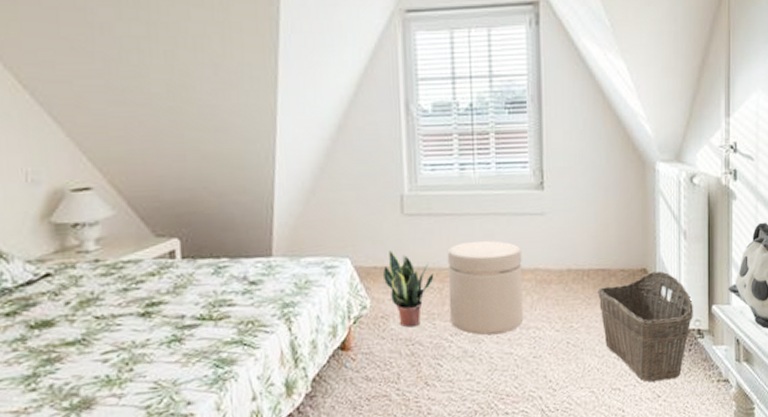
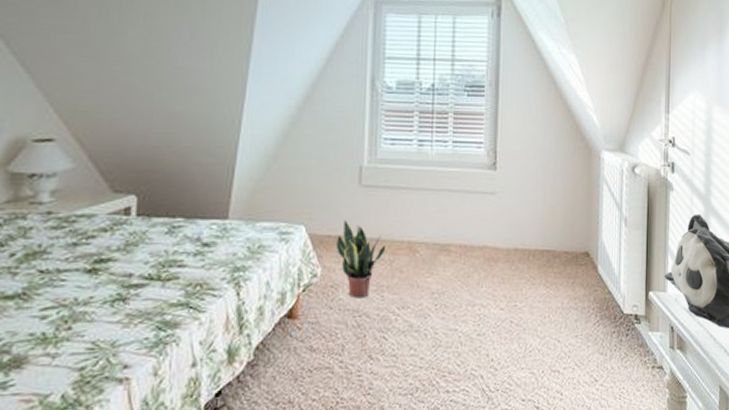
ottoman: present [447,240,524,335] -> none [398,215,472,310]
wicker basket: present [598,271,693,382] -> none [542,256,631,366]

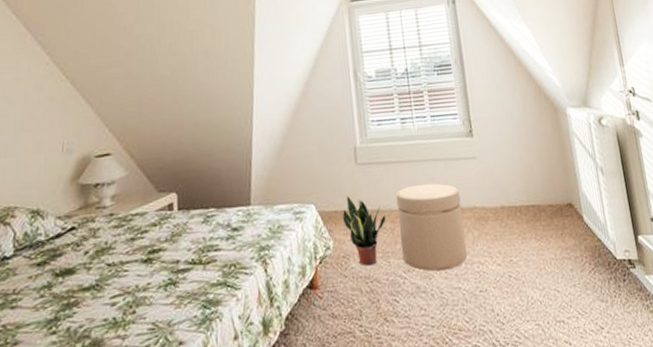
ottoman: none [398,215,472,310] -> present [395,183,468,271]

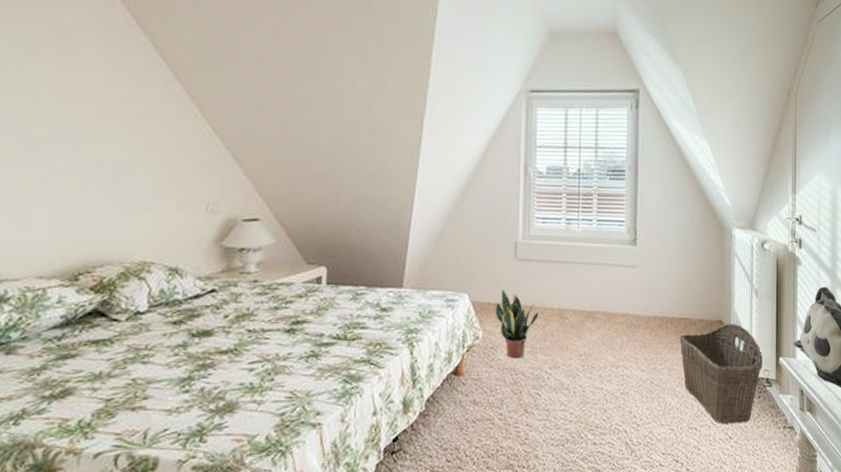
ottoman: present [395,183,468,271] -> none [550,286,615,371]
wicker basket: none [530,205,622,314] -> present [679,324,763,424]

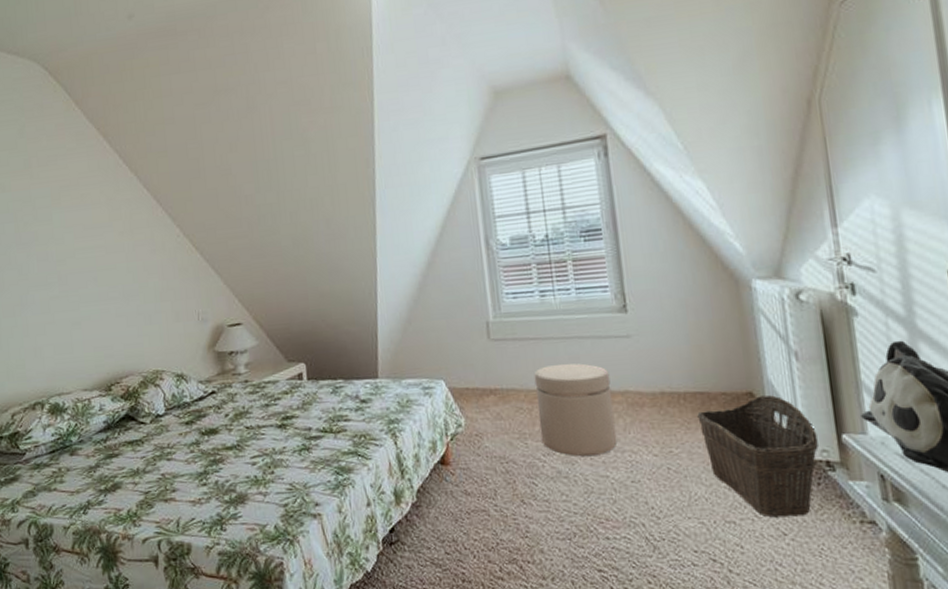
potted plant: present [494,289,539,359] -> none [474,373,523,446]
ottoman: none [550,286,615,371] -> present [534,363,618,457]

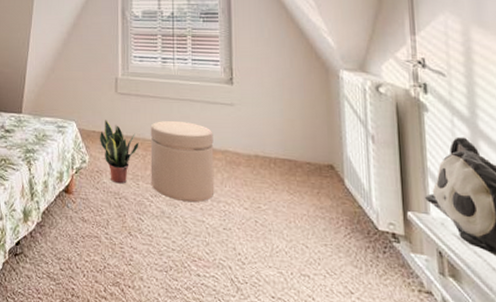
potted plant: none [474,373,523,446] -> present [99,120,139,184]
wicker basket: present [697,395,818,518] -> none [284,169,386,279]

